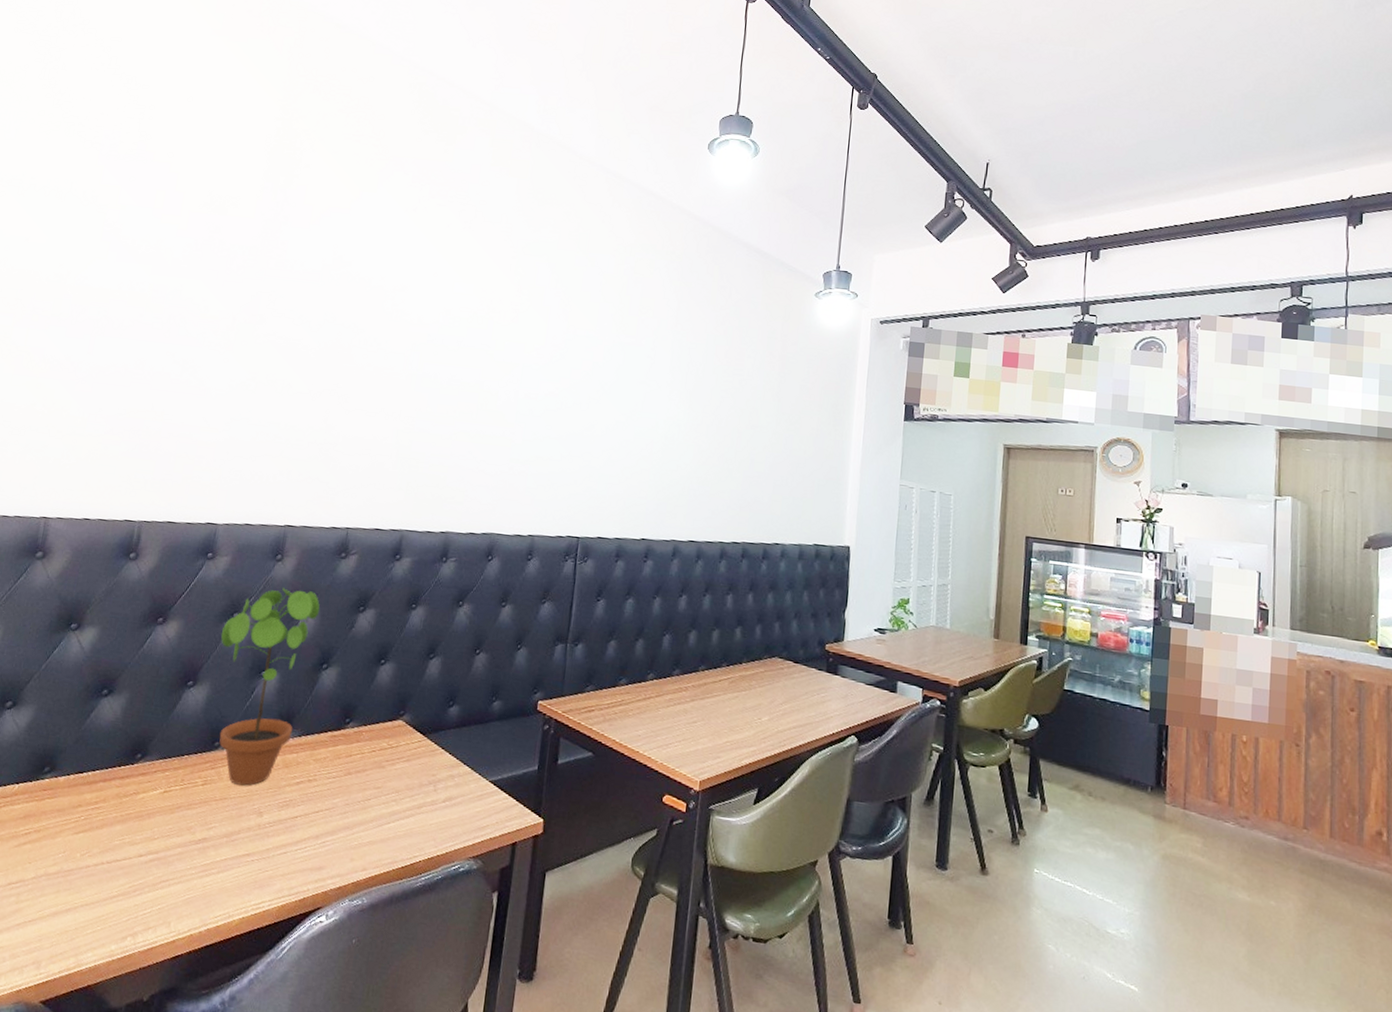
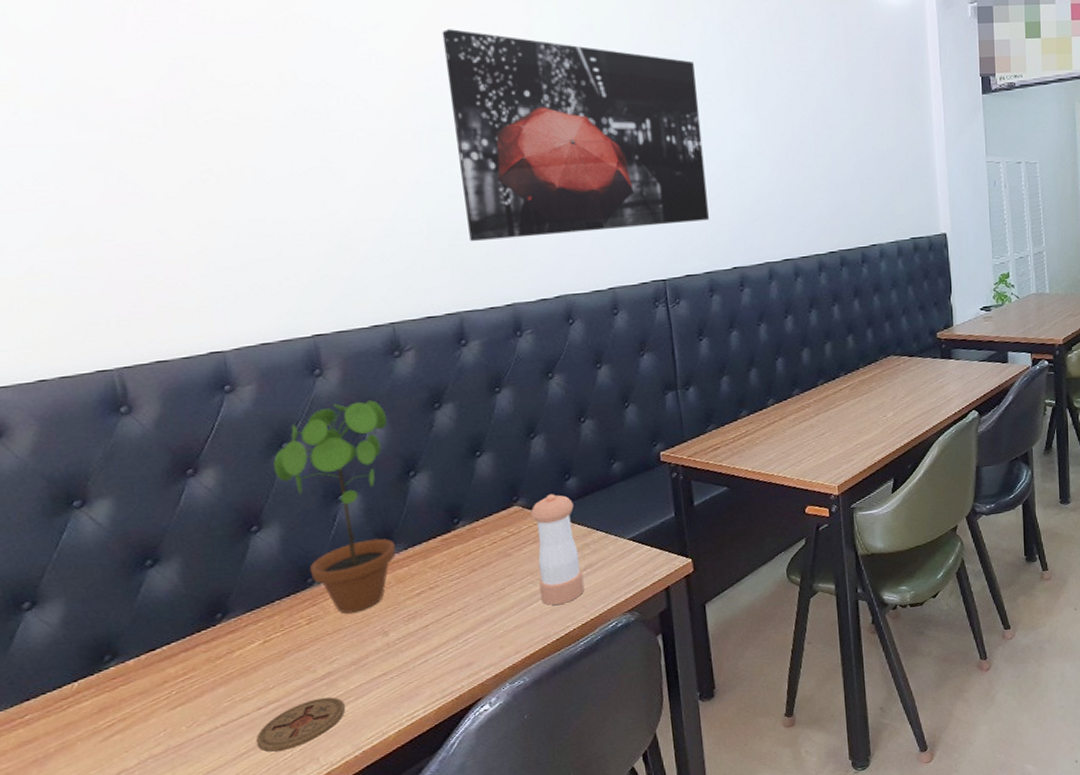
coaster: none [126,861,207,905] -> present [255,697,345,752]
pepper shaker: none [398,716,450,832] -> present [531,494,585,606]
wall art: none [427,298,644,491] -> present [442,29,709,241]

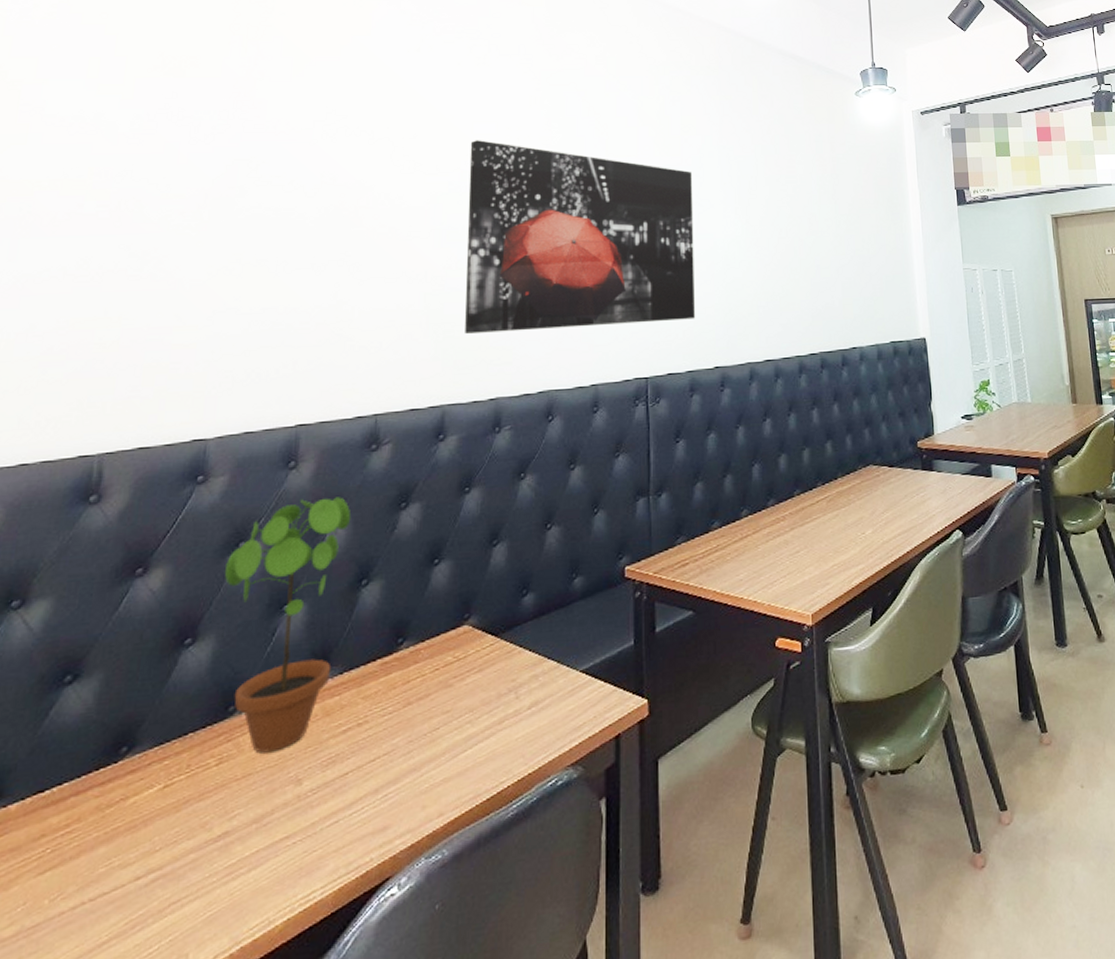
coaster: present [255,697,345,752] -> none [121,866,234,943]
pepper shaker: present [531,494,585,606] -> none [477,612,527,754]

